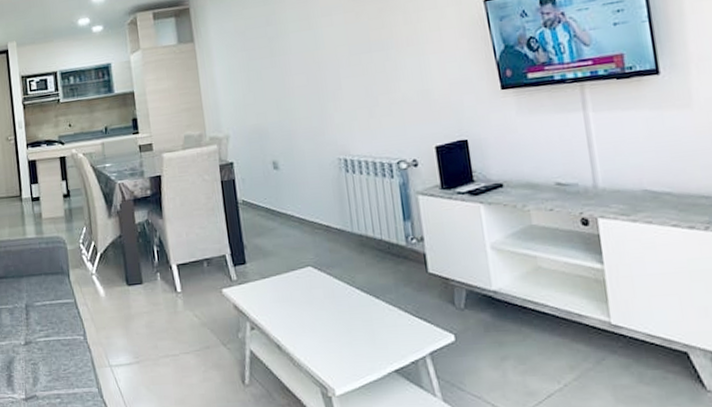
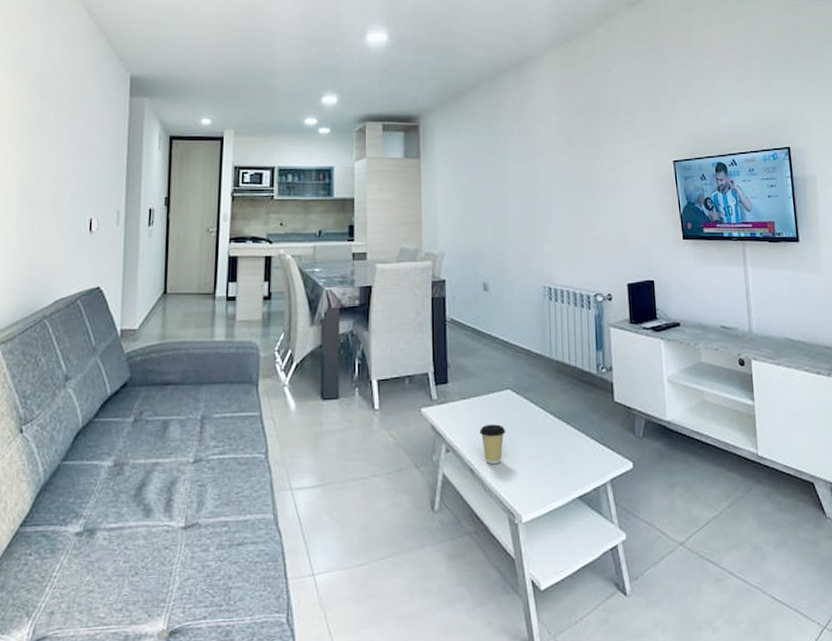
coffee cup: none [283,301,311,340] -> present [480,424,506,464]

